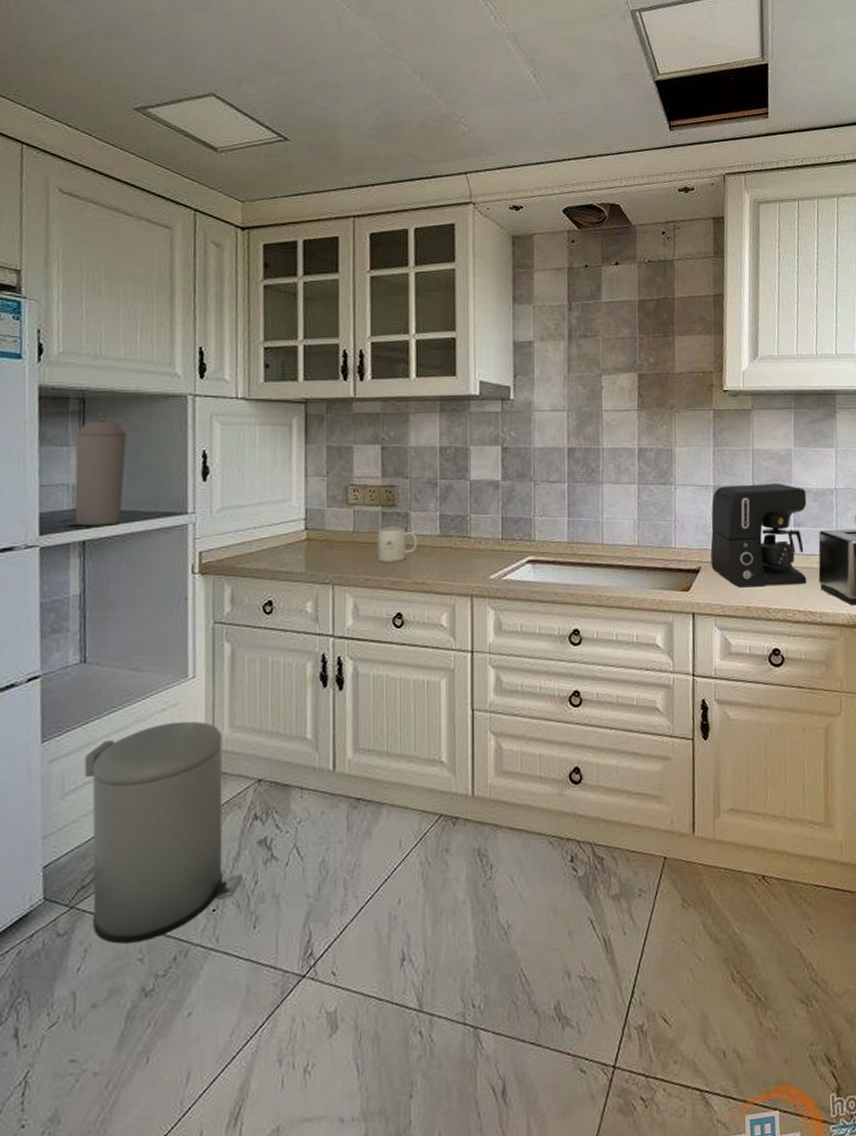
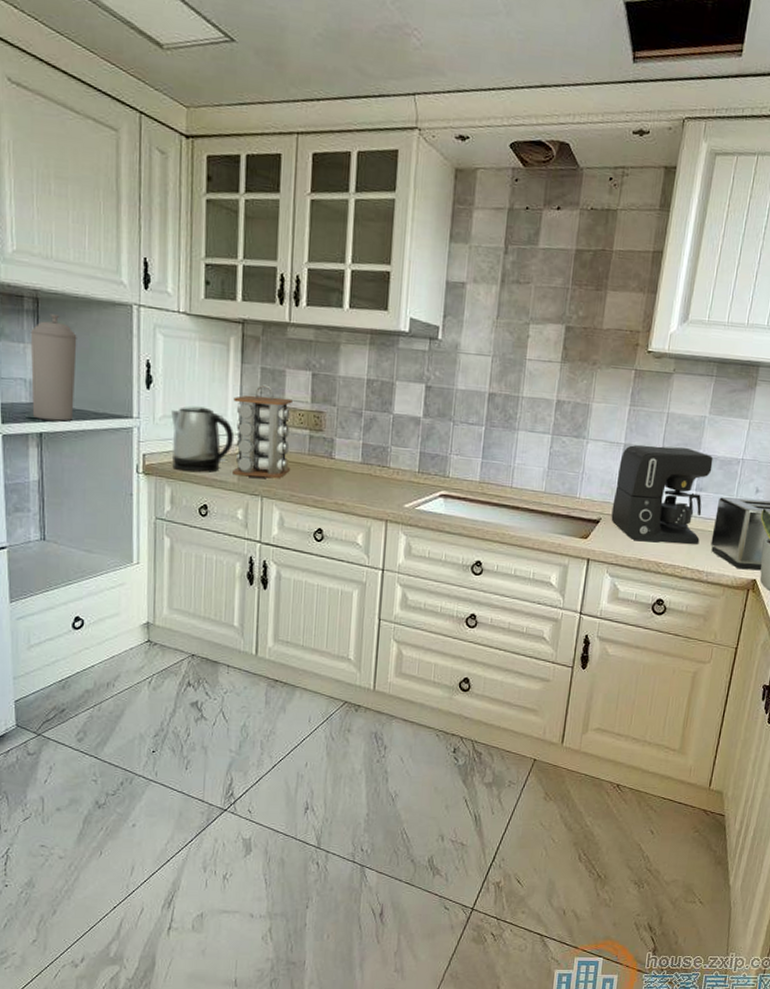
pedal bin: present [84,721,243,944] -> none [46,598,178,767]
kettle: none [230,494,300,567] -> present [171,406,235,473]
spice rack: none [298,463,363,565] -> present [233,384,292,479]
mug: present [377,526,418,562] -> none [303,449,341,483]

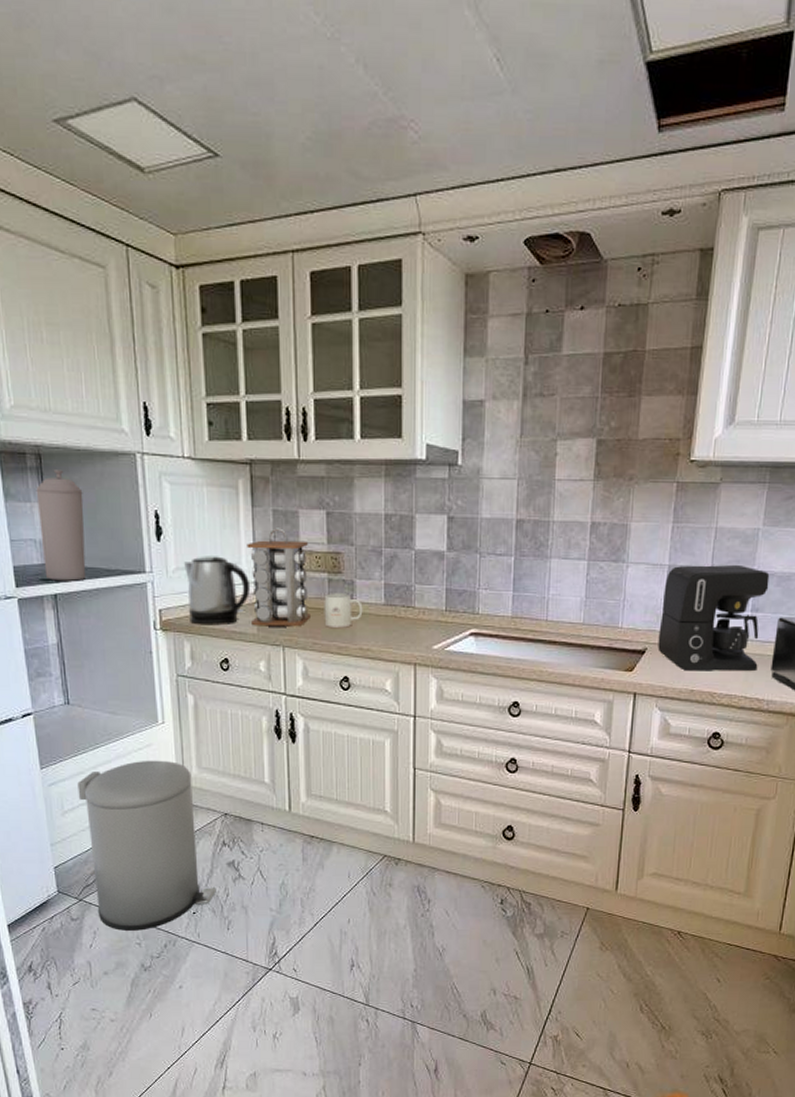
pedal bin: none [46,598,178,767] -> present [77,760,216,931]
mug: none [303,449,341,483] -> present [324,593,363,628]

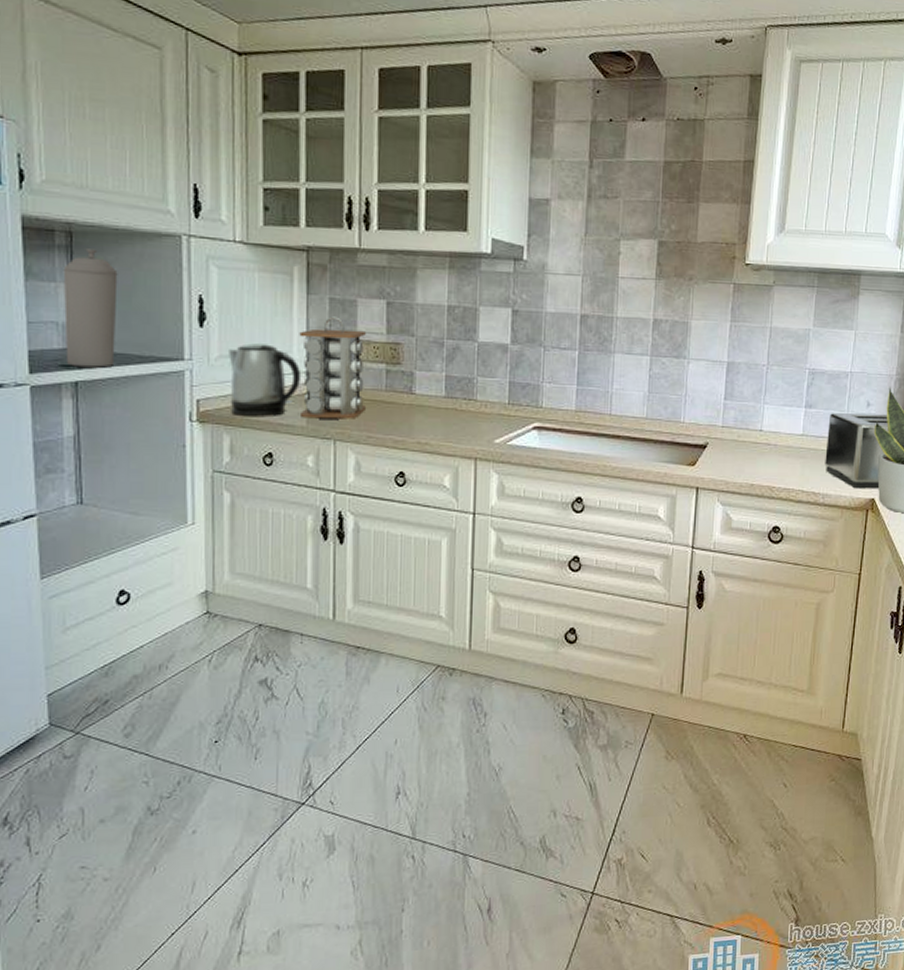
pedal bin: present [77,760,216,931] -> none [85,565,244,768]
mug: present [324,593,363,628] -> none [380,384,422,421]
coffee maker: present [657,564,770,672] -> none [718,362,821,466]

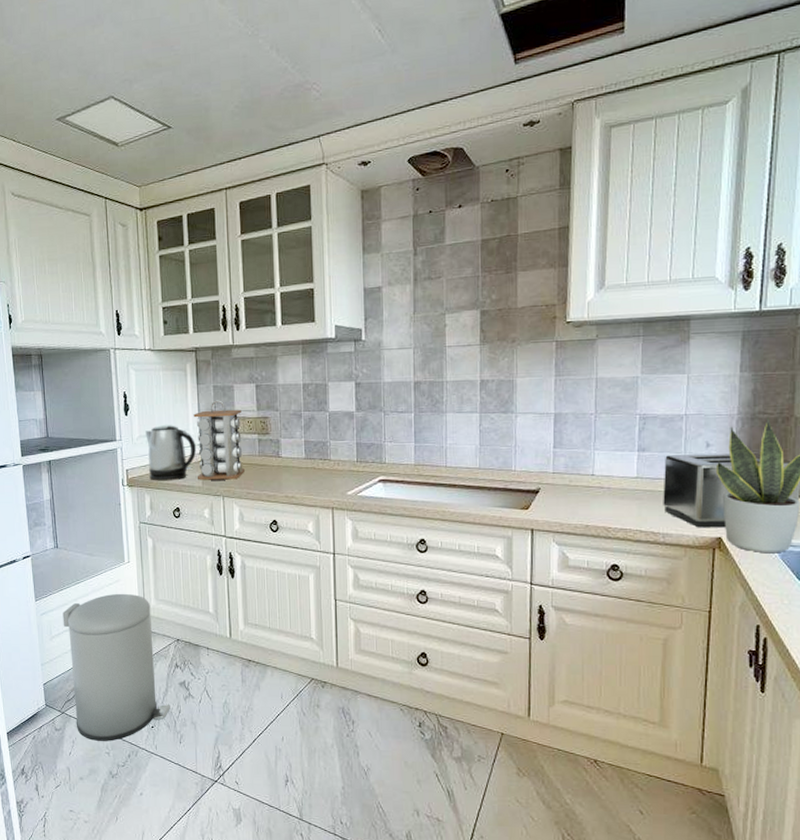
canister: present [63,249,118,368] -> none [38,365,73,450]
pedal bin: none [85,565,244,768] -> present [62,593,171,741]

